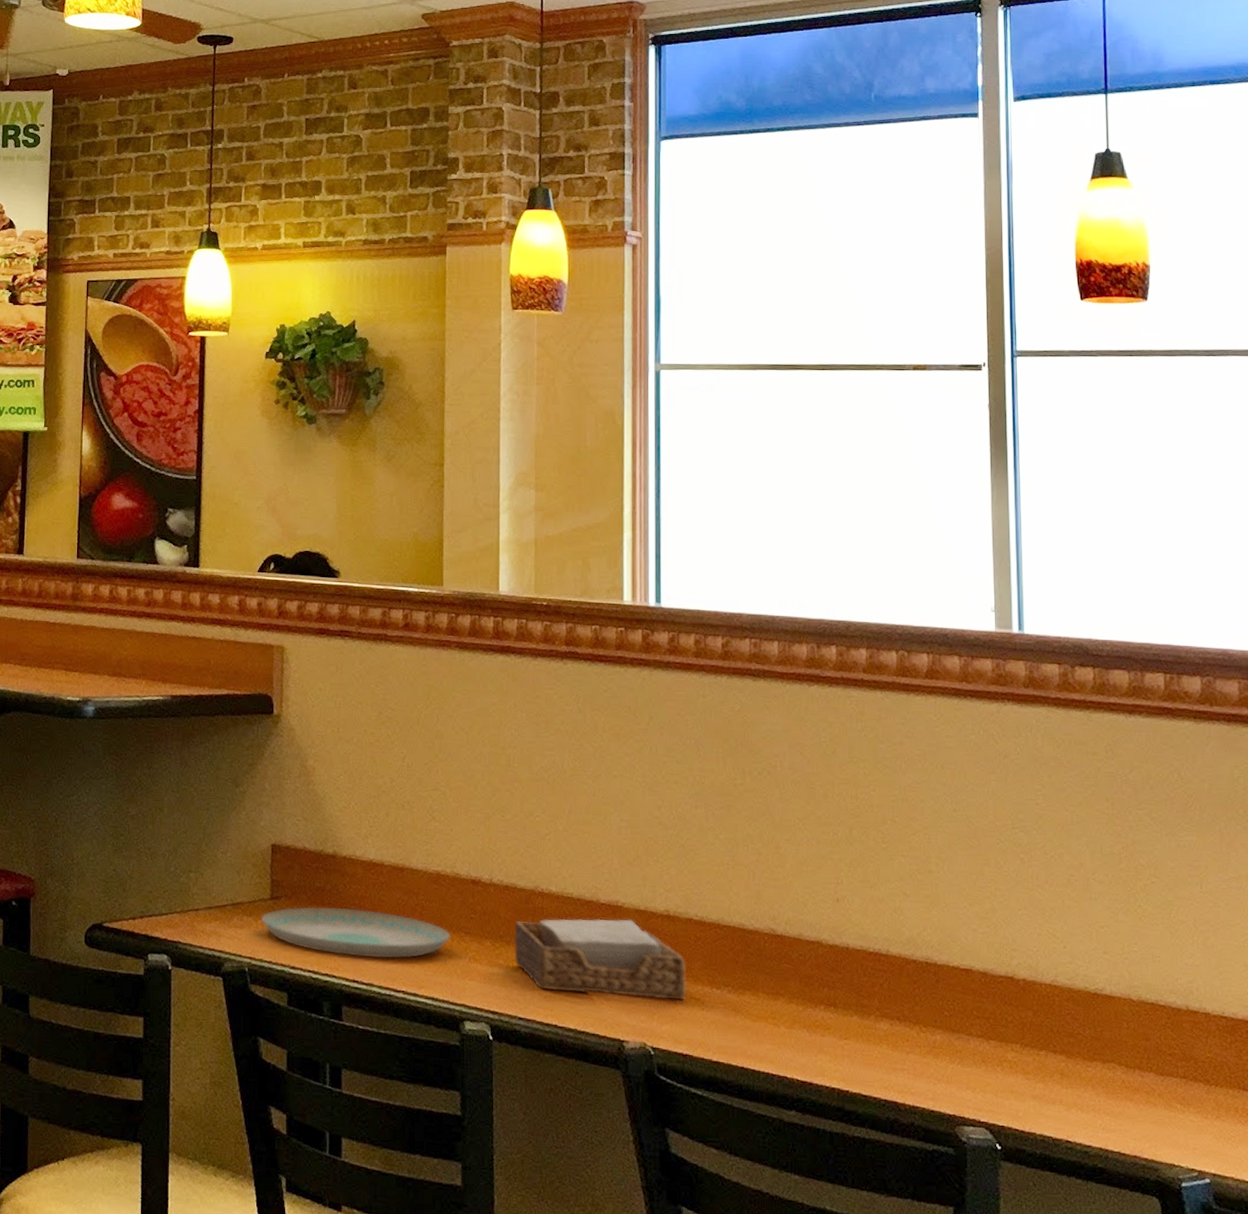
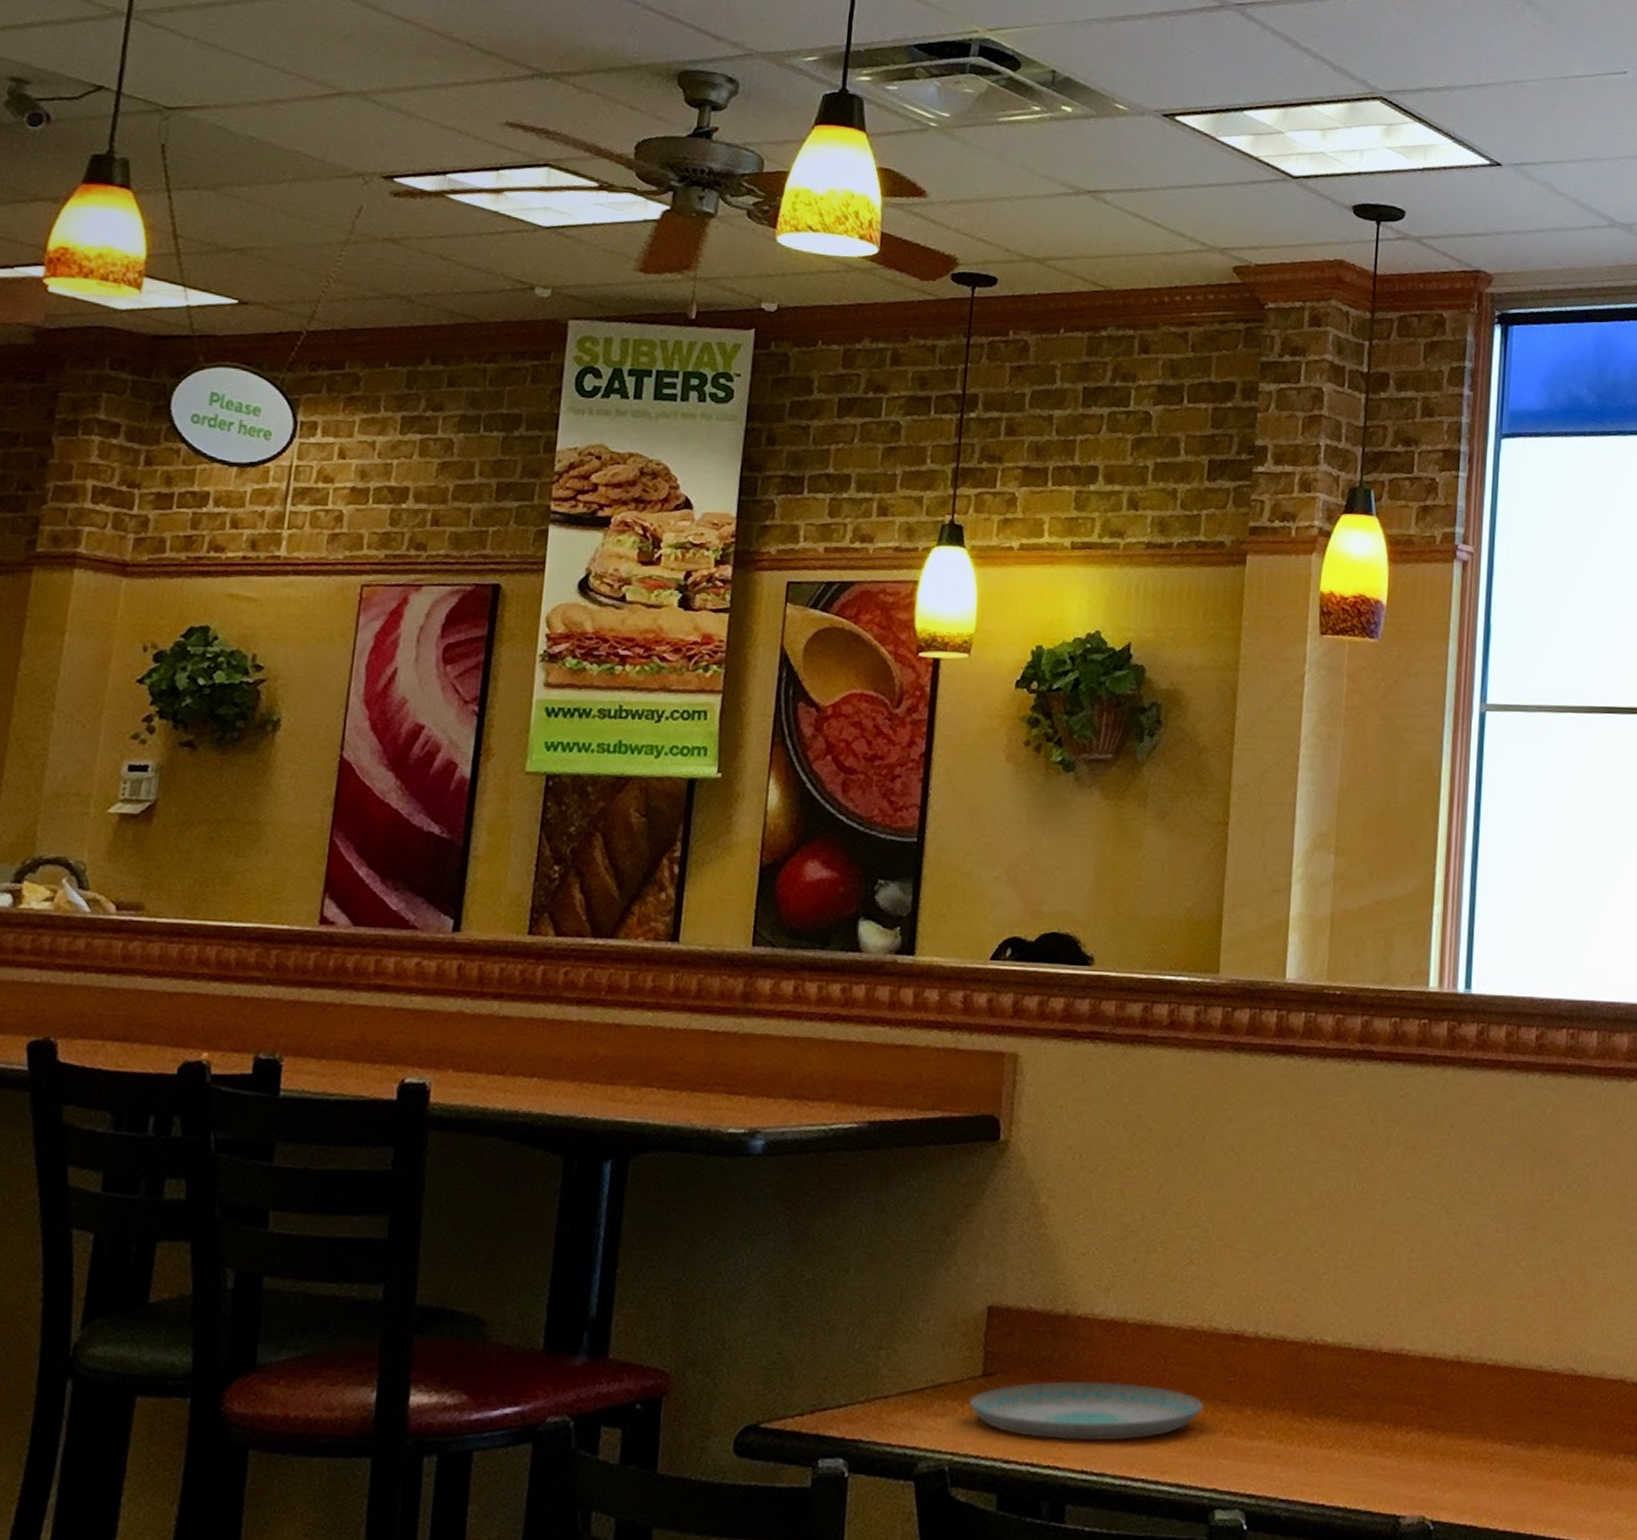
napkin holder: present [514,918,687,1000] -> none [1279,1369,1475,1463]

